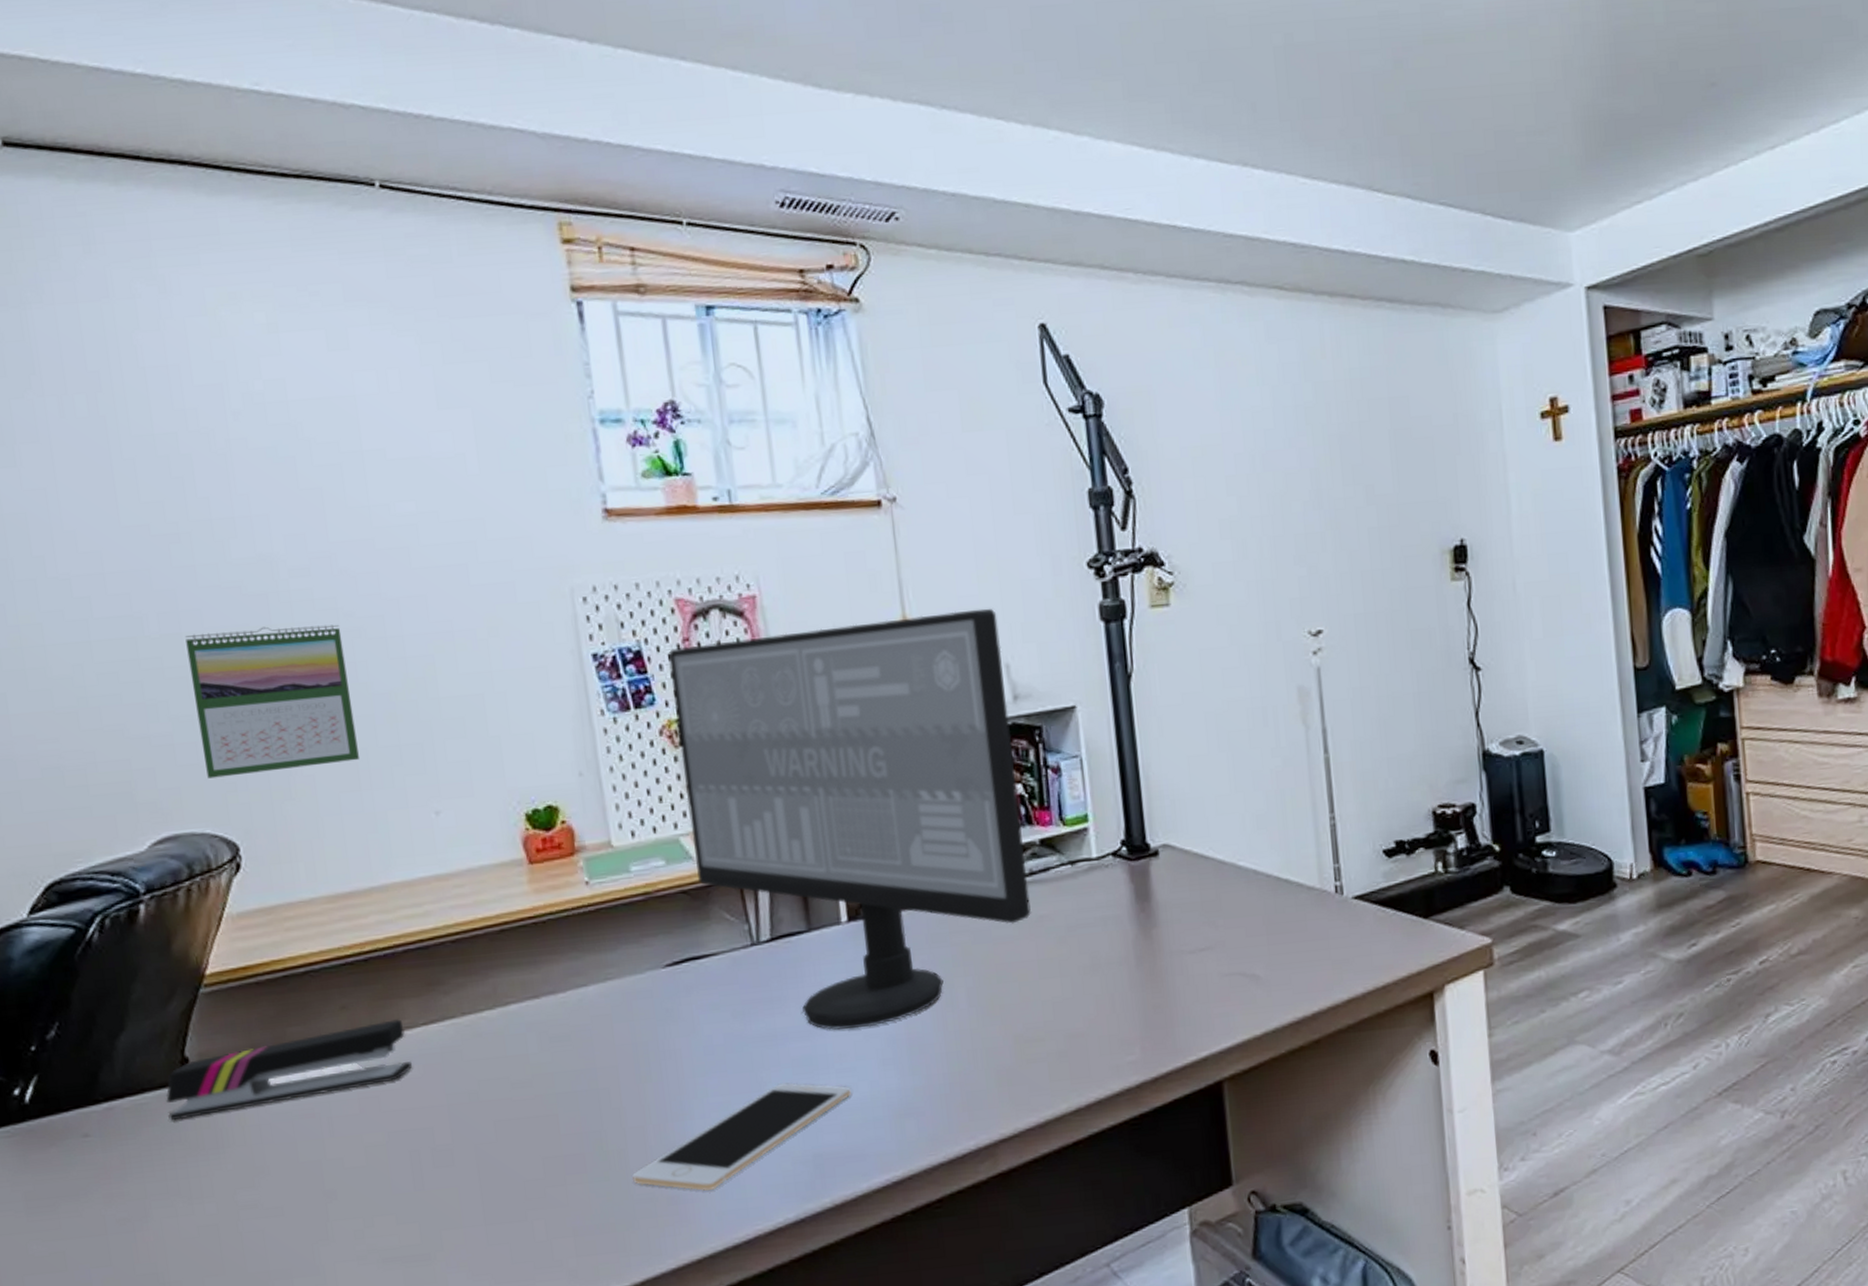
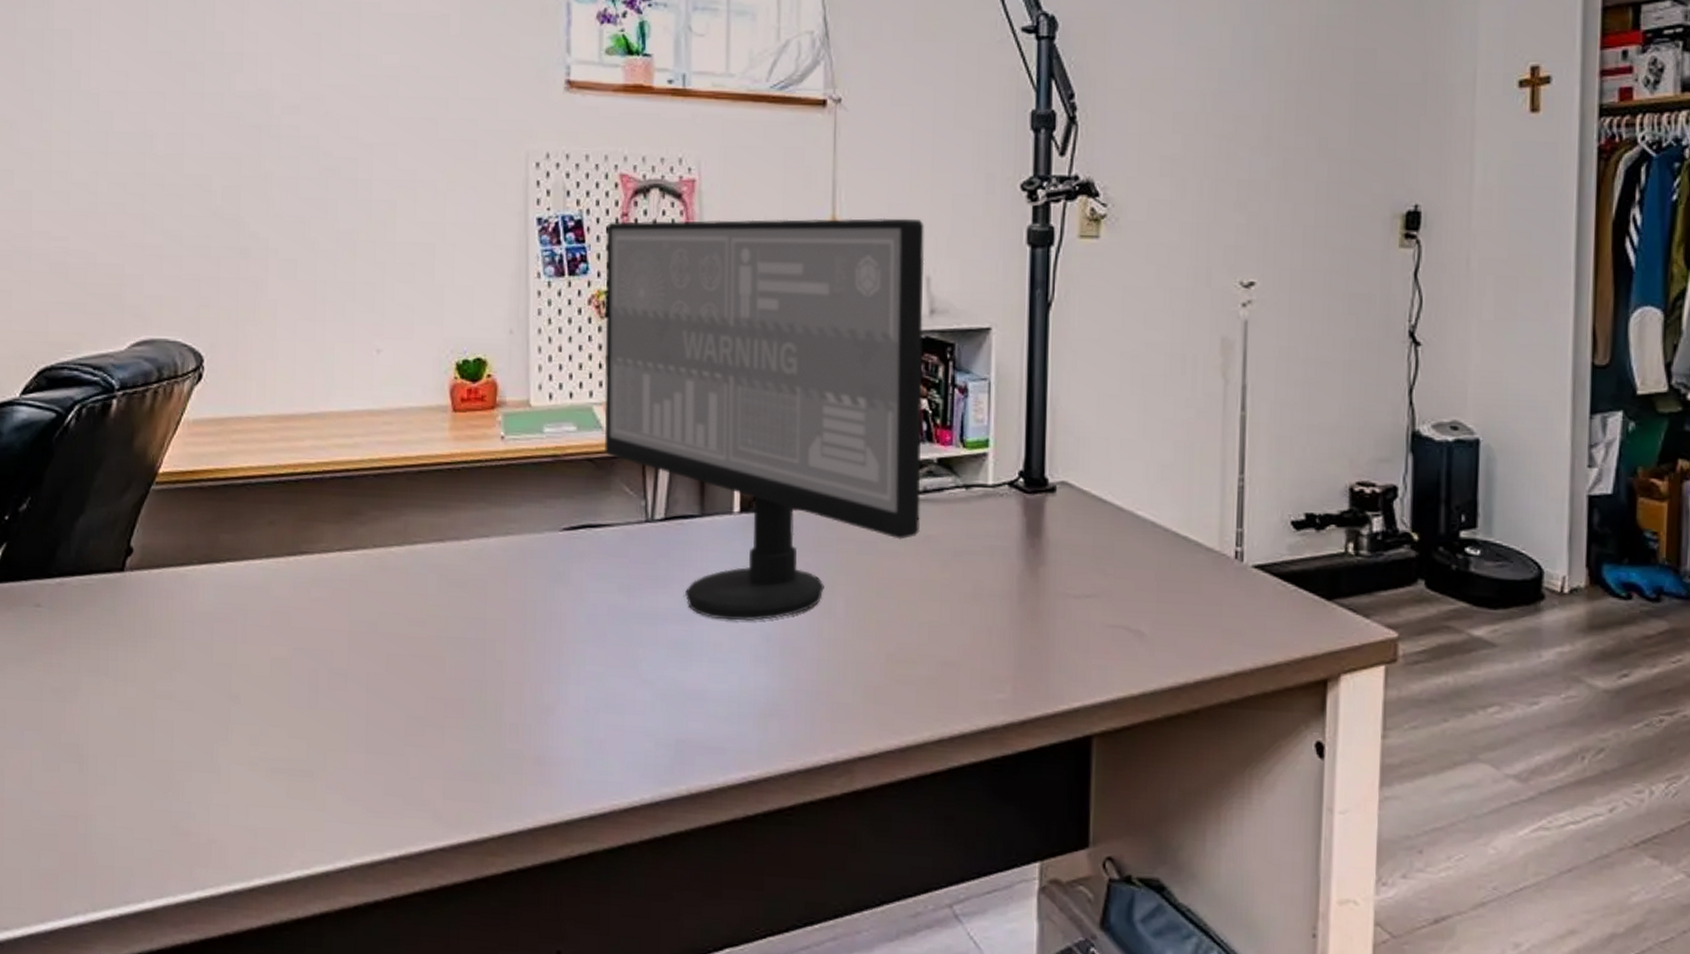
stapler: present [166,1019,412,1121] -> none [108,541,323,605]
calendar: present [185,624,360,779] -> none [185,156,319,292]
cell phone: present [632,1082,851,1191] -> none [505,662,720,757]

